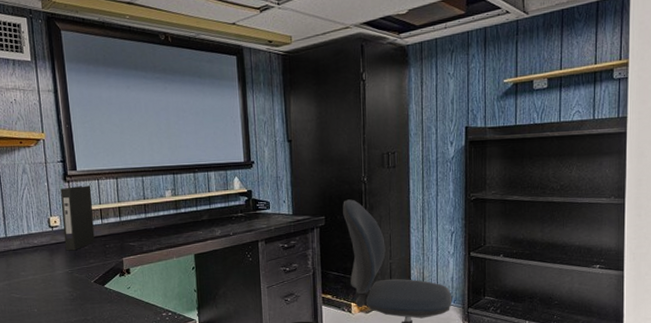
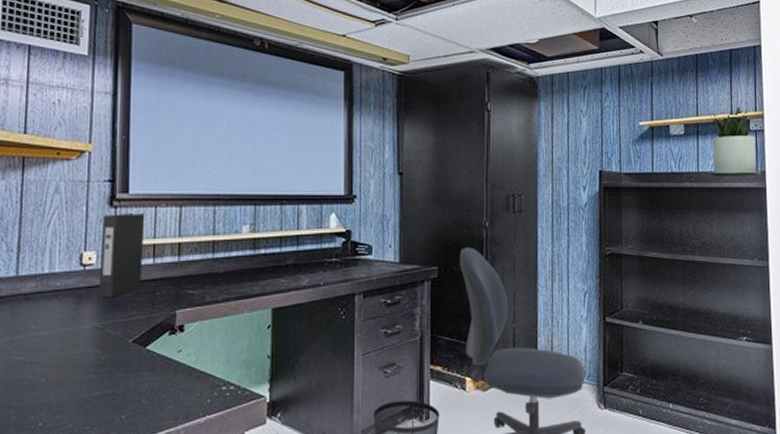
planter: none [570,56,623,126] -> present [709,106,762,178]

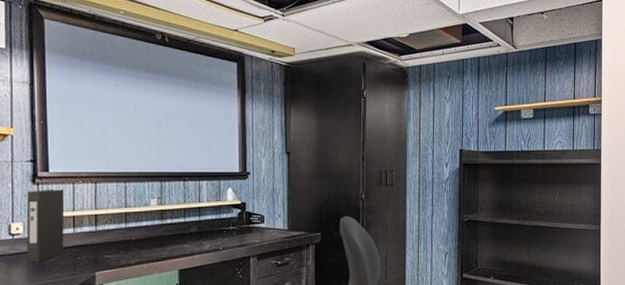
planter: present [709,106,762,178] -> none [553,93,598,155]

